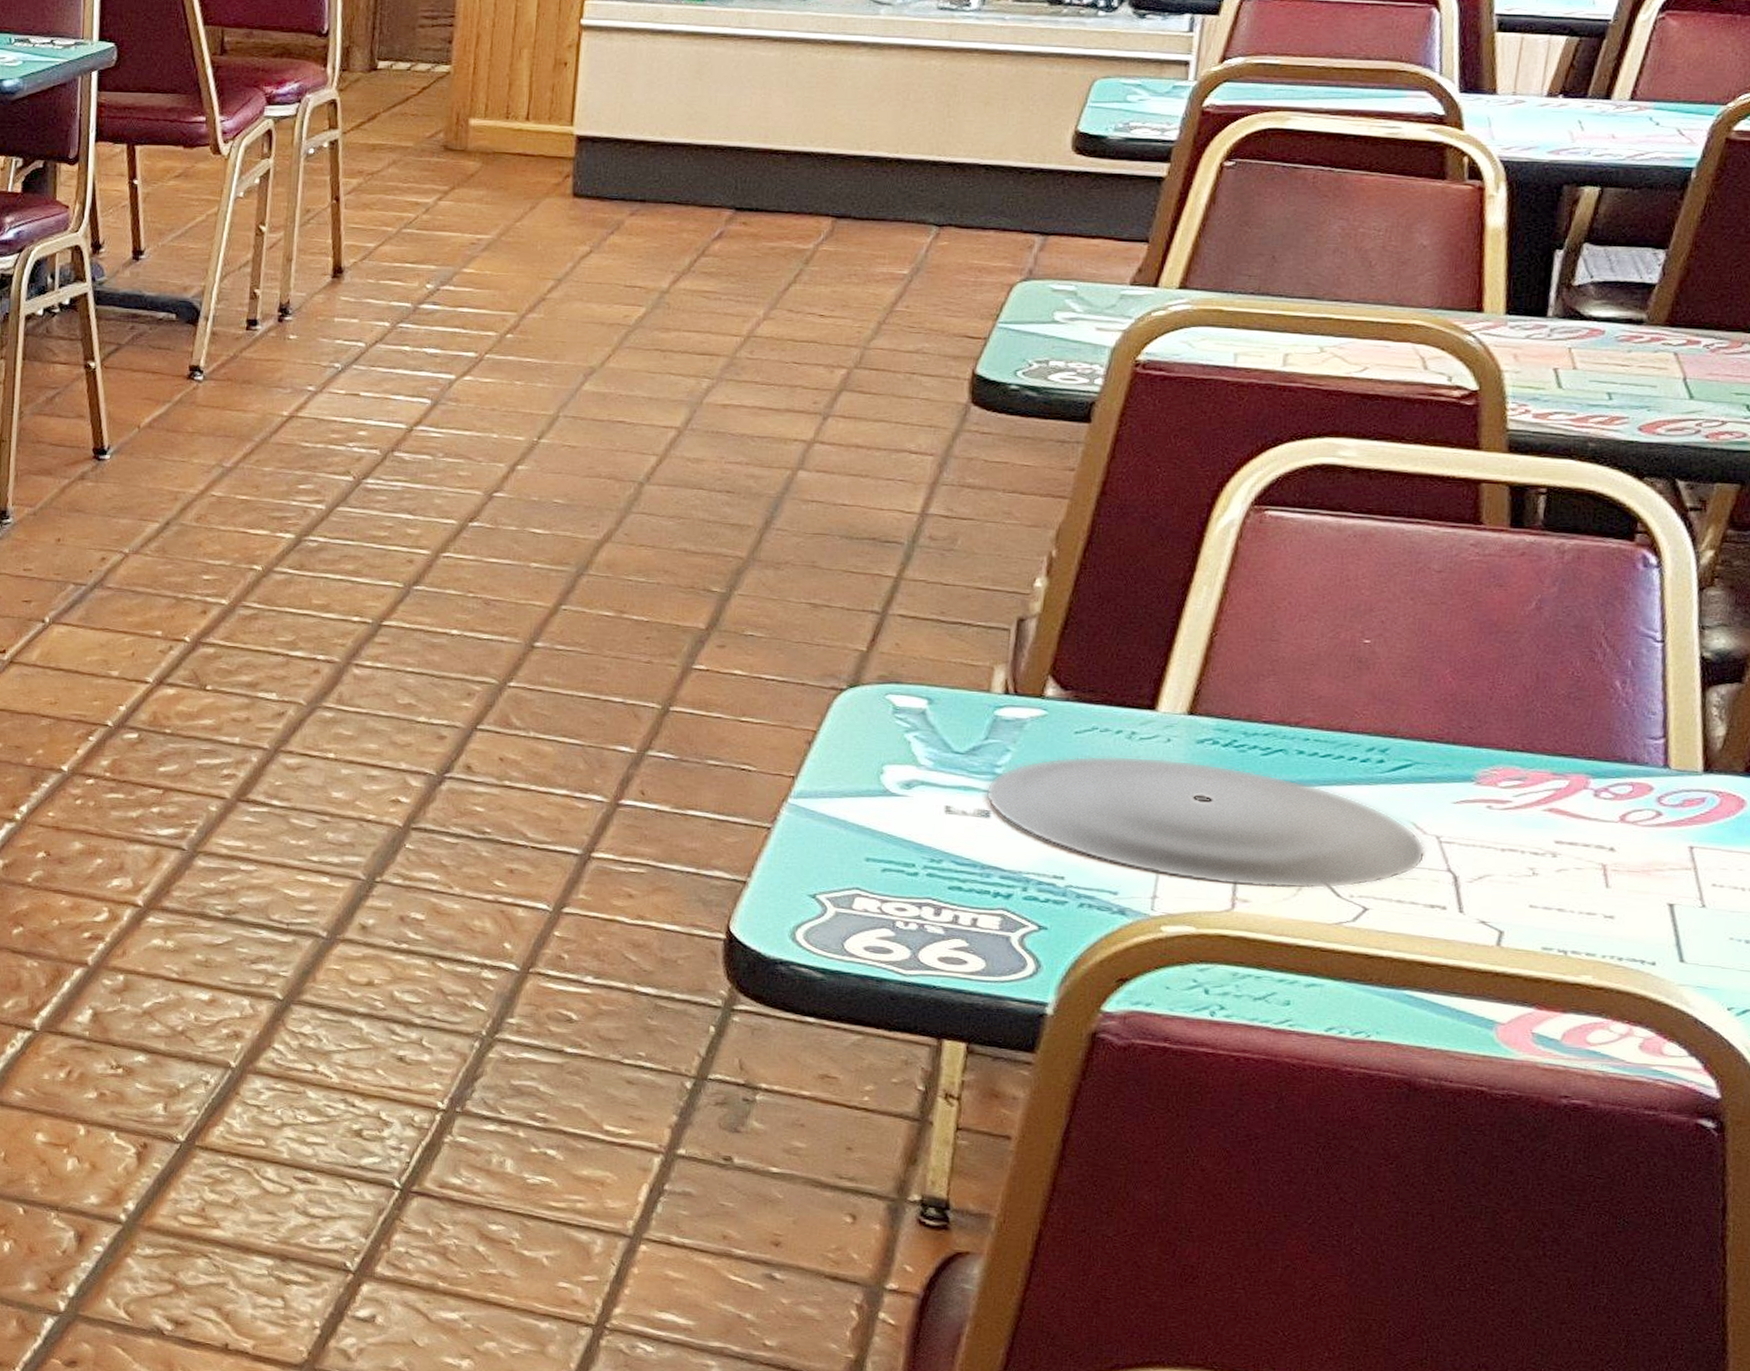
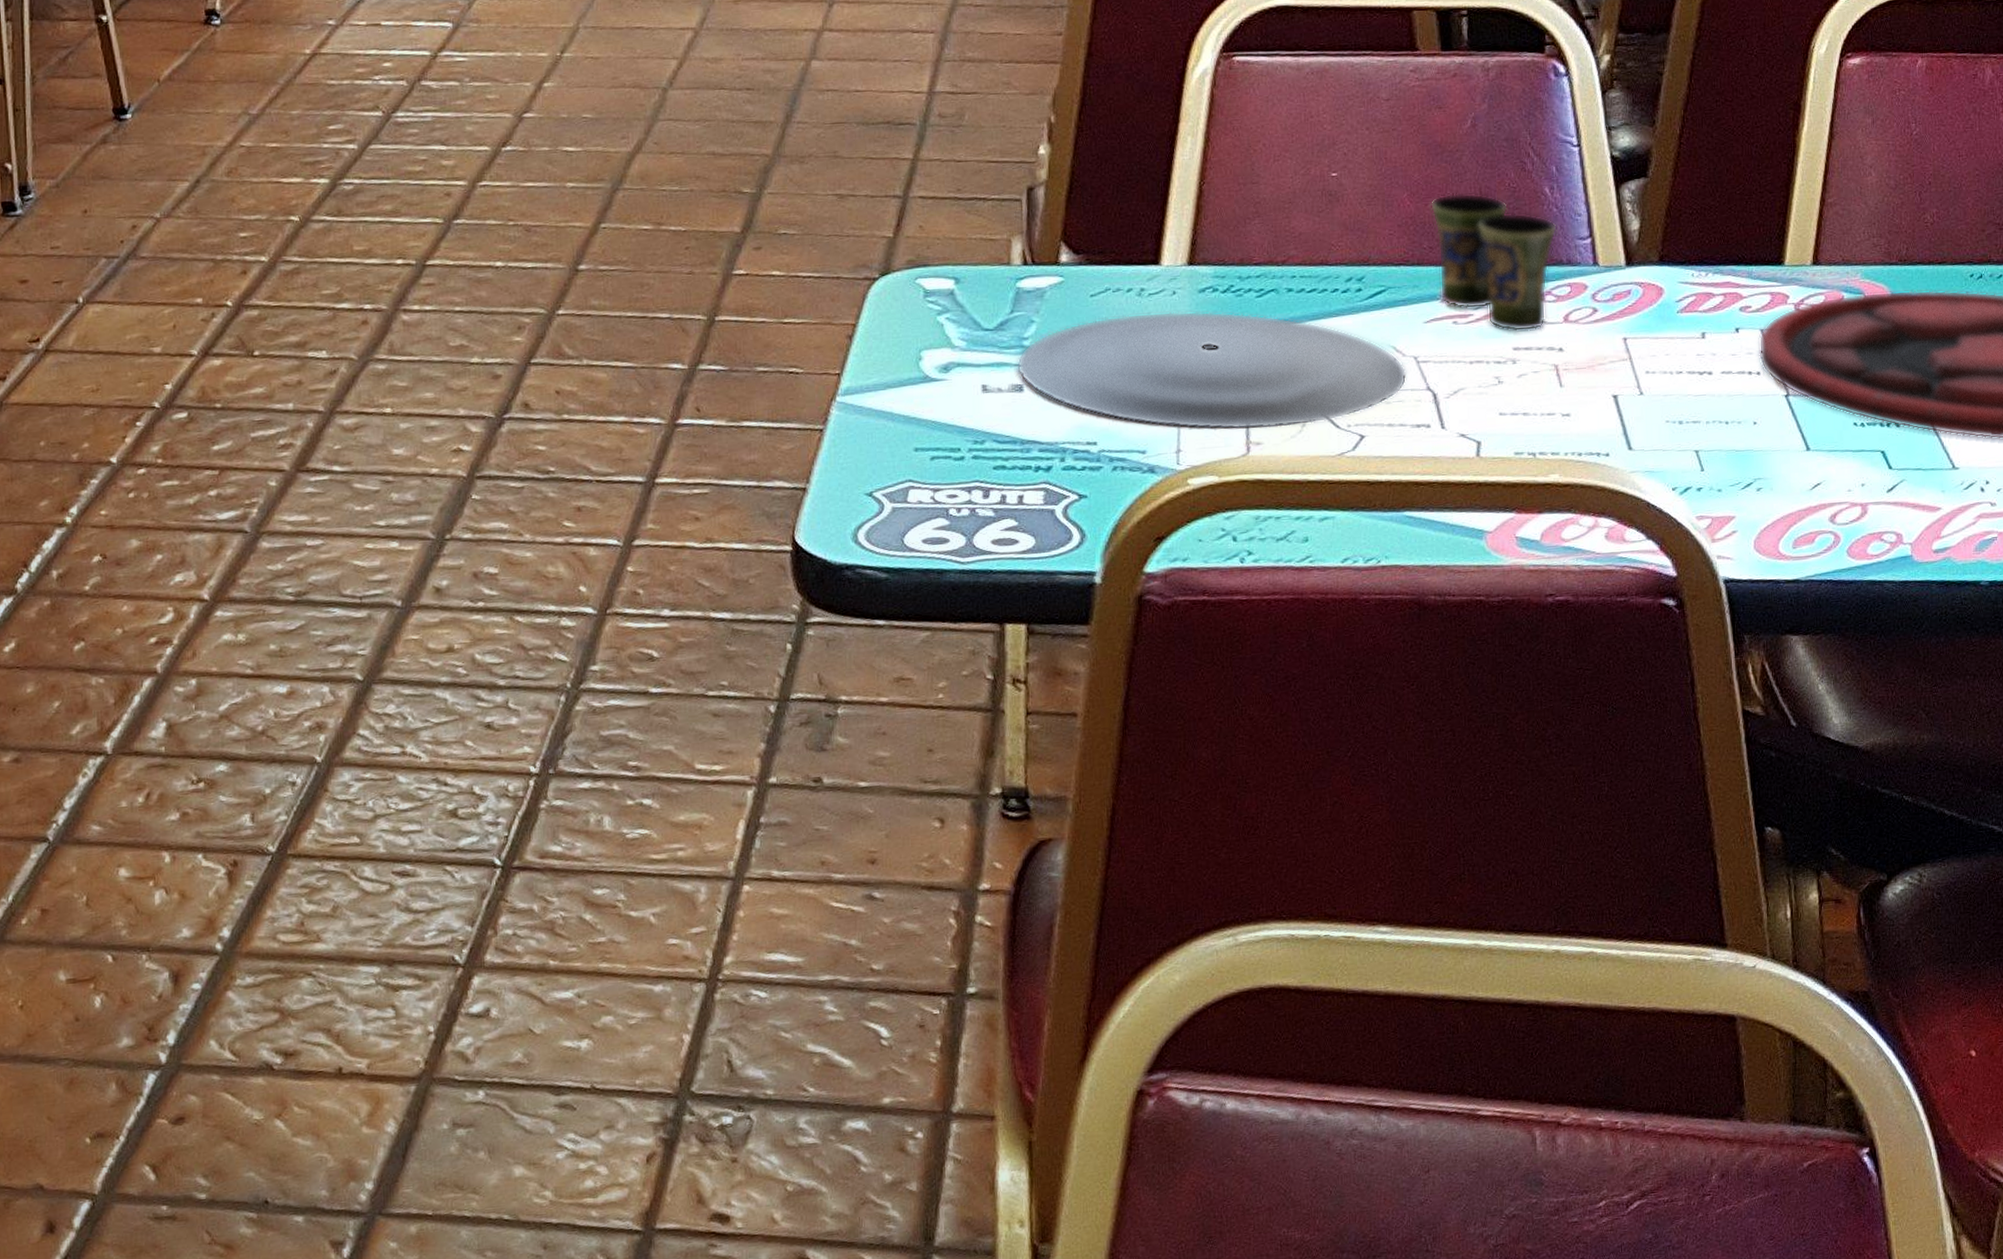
cup: none [1475,675,1626,826] -> present [1430,193,1558,332]

